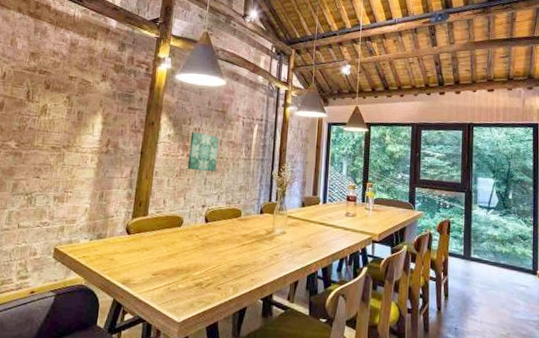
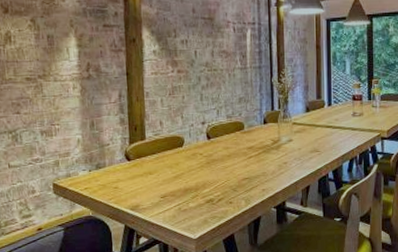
wall art: present [187,132,219,171] -> none [178,44,211,86]

